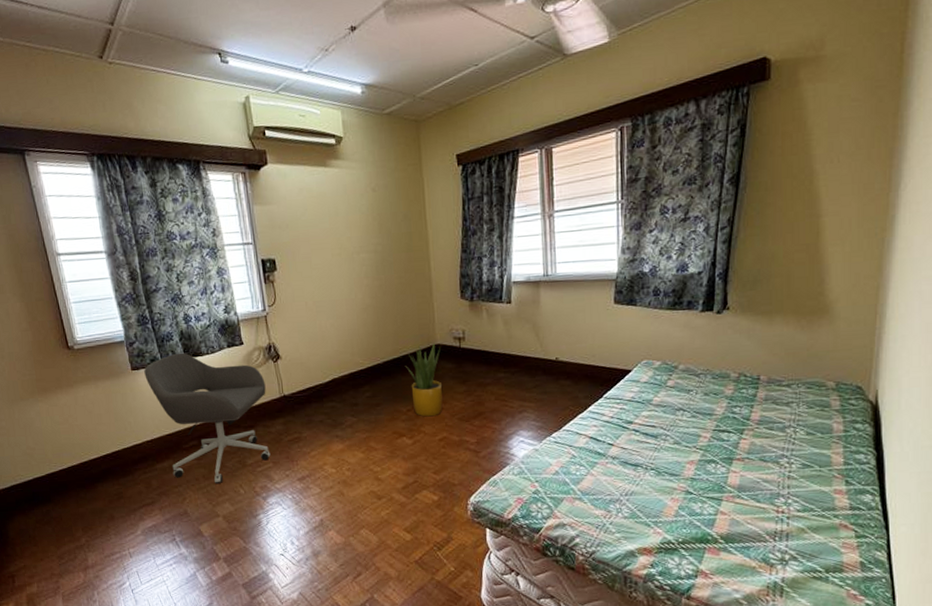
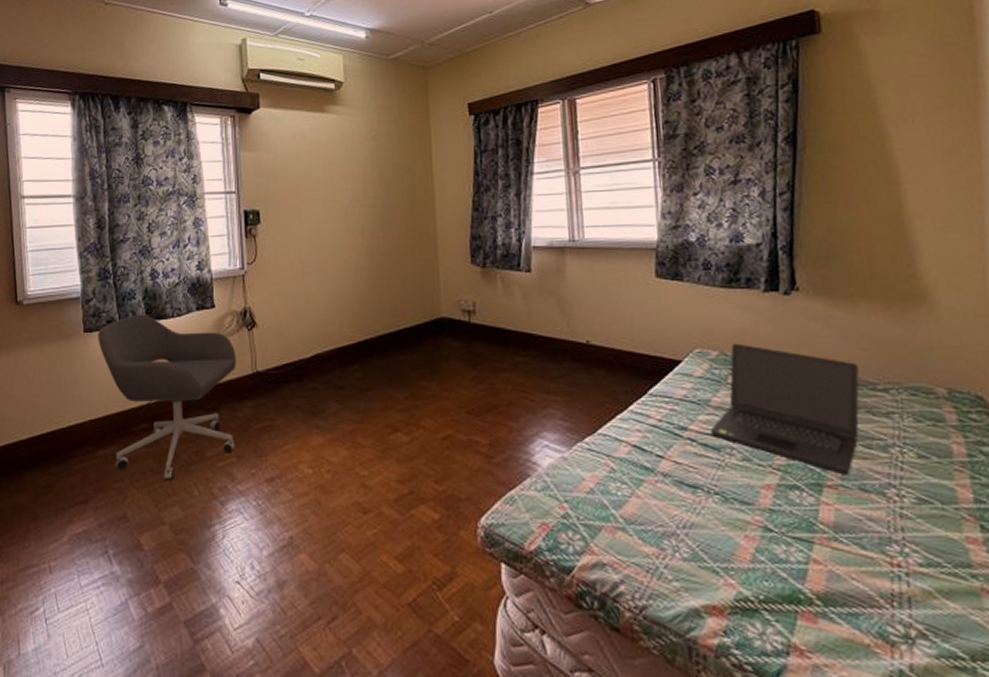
planter: present [404,342,443,417] -> none [402,315,448,408]
laptop: none [651,354,771,451] -> present [711,343,860,476]

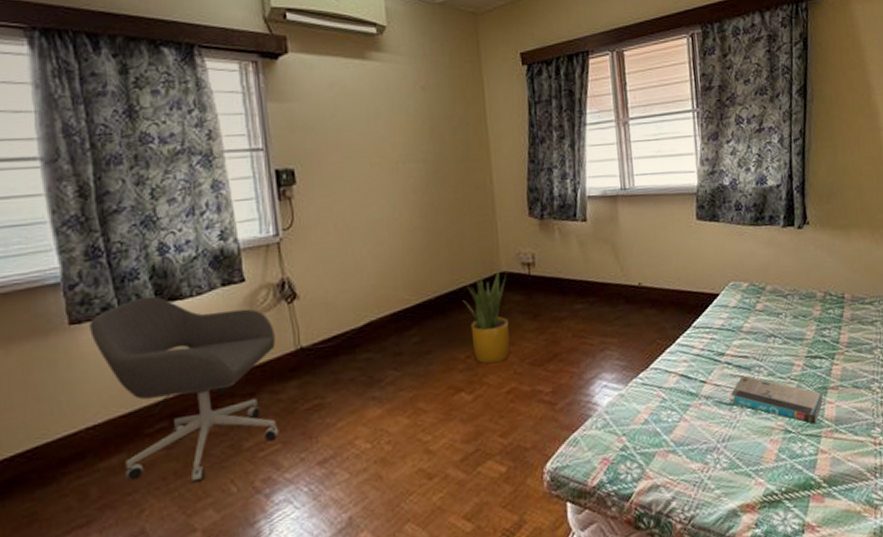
planter: none [402,315,448,408] -> present [462,270,511,364]
book: none [692,456,816,527] -> present [729,375,823,425]
laptop: present [711,343,860,476] -> none [743,274,853,377]

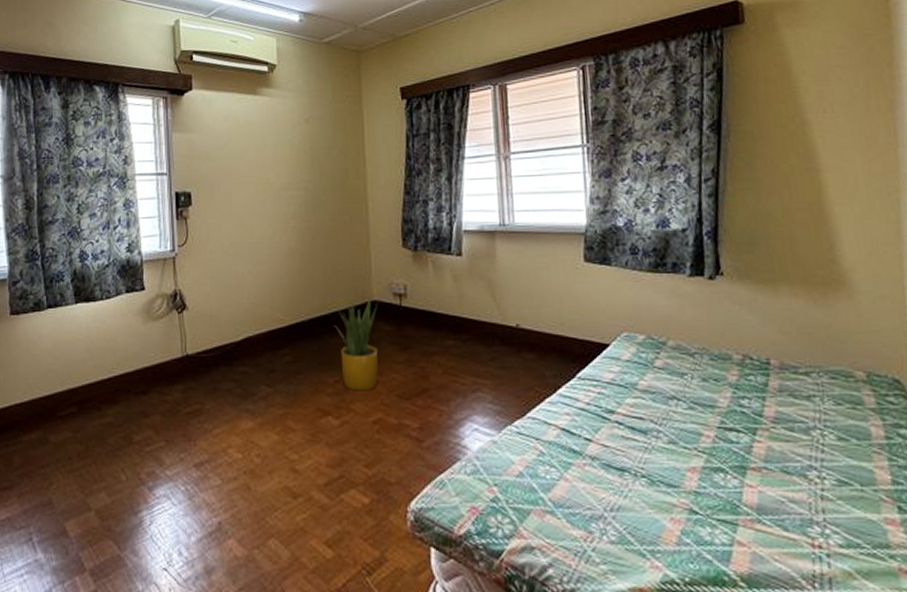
office chair: present [90,296,279,483] -> none [24,296,166,467]
book: present [729,375,823,425] -> none [619,439,740,509]

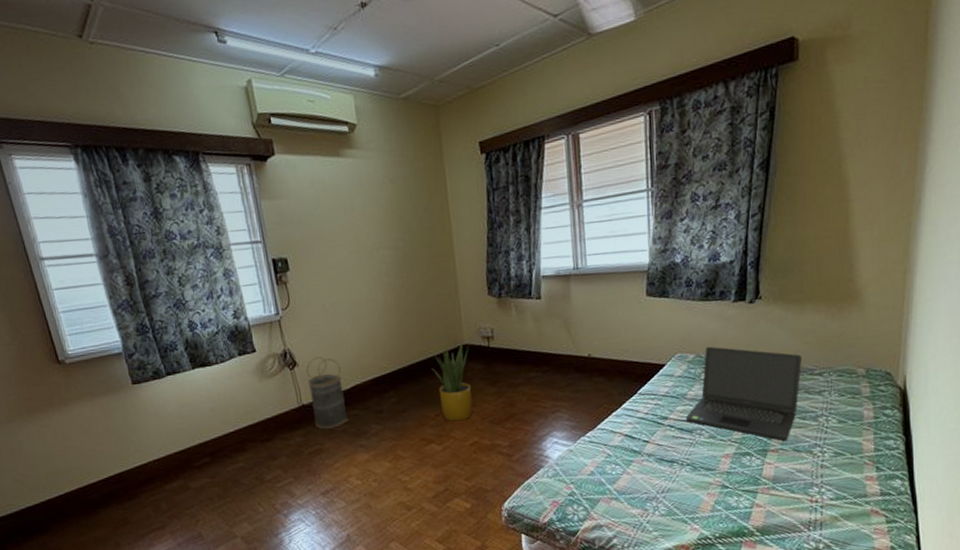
basket: none [195,301,235,386] -> present [306,356,348,429]
laptop: none [638,327,782,458] -> present [686,346,803,442]

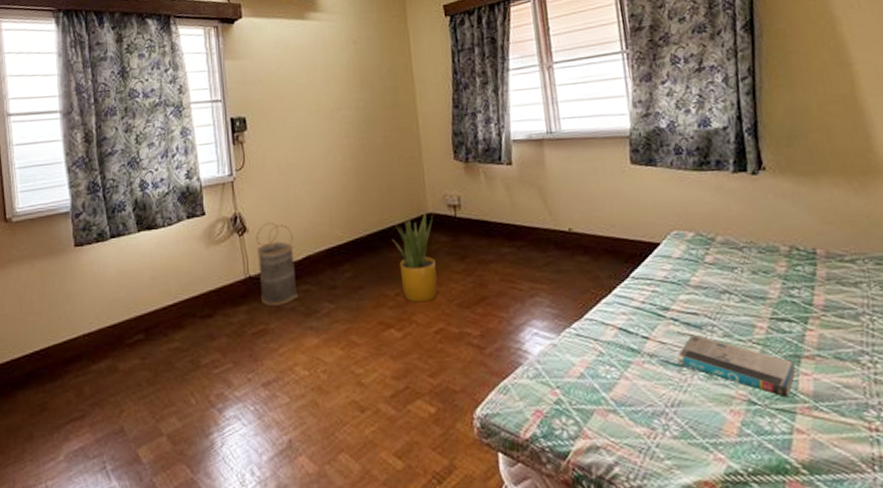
book: none [670,437,762,482] -> present [677,334,796,398]
laptop: present [686,346,803,442] -> none [692,223,831,346]

